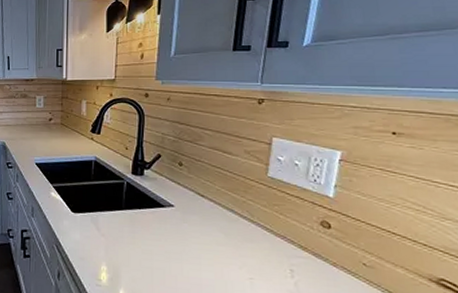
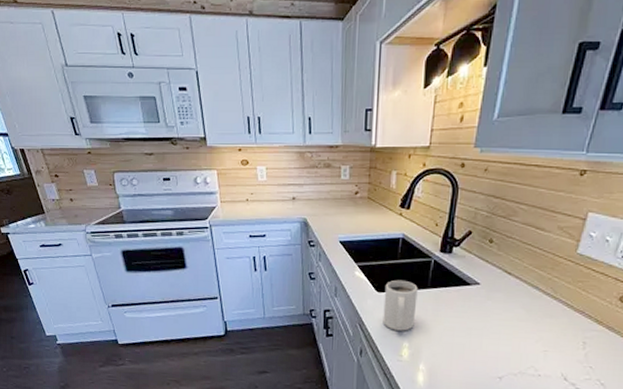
mug: none [79,201,113,254] -> present [383,279,418,331]

